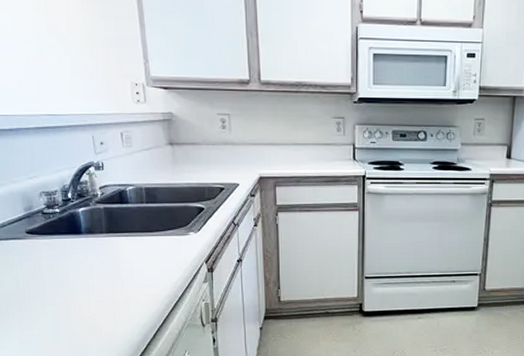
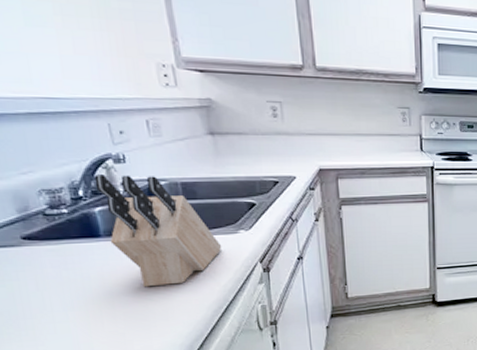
knife block: none [80,180,175,280] -> present [94,175,222,287]

